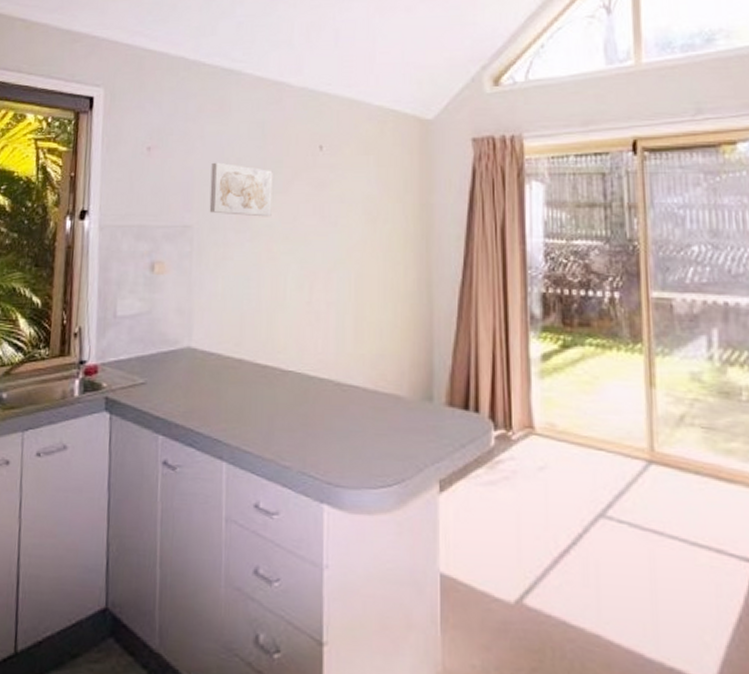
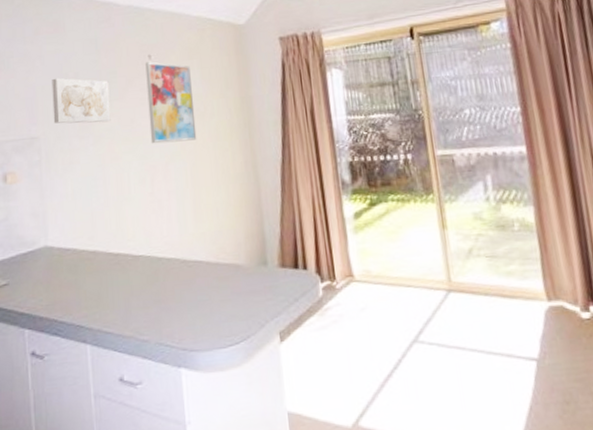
wall art: none [313,153,367,248] -> present [145,61,197,144]

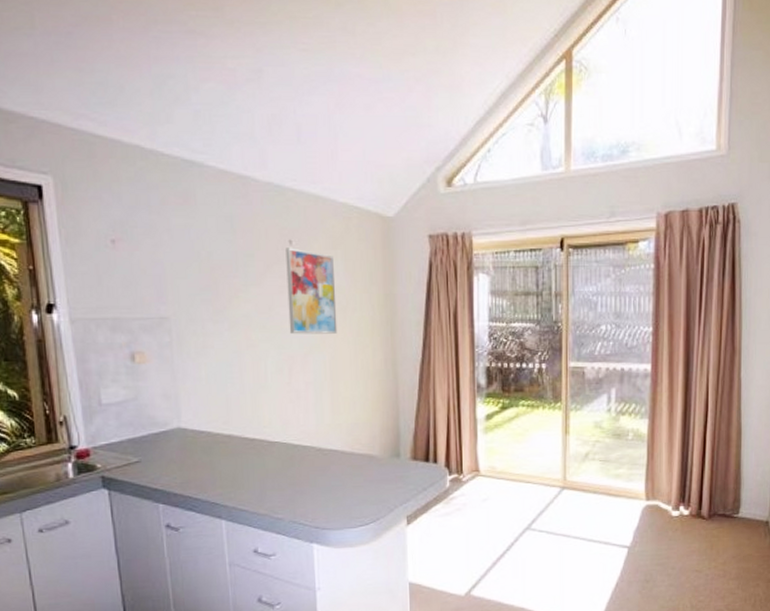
wall art: present [52,78,111,124] -> none [182,255,248,308]

